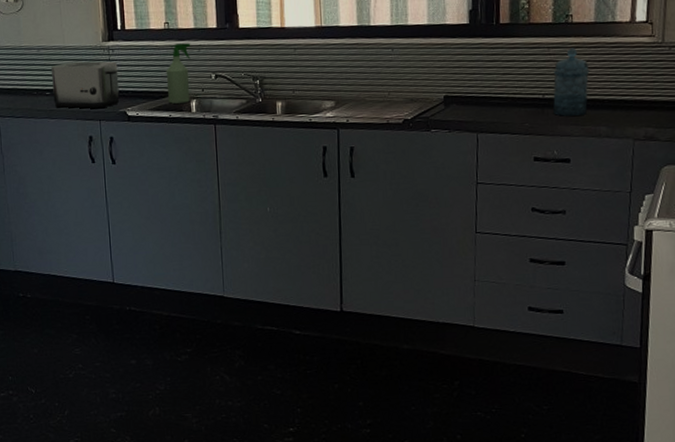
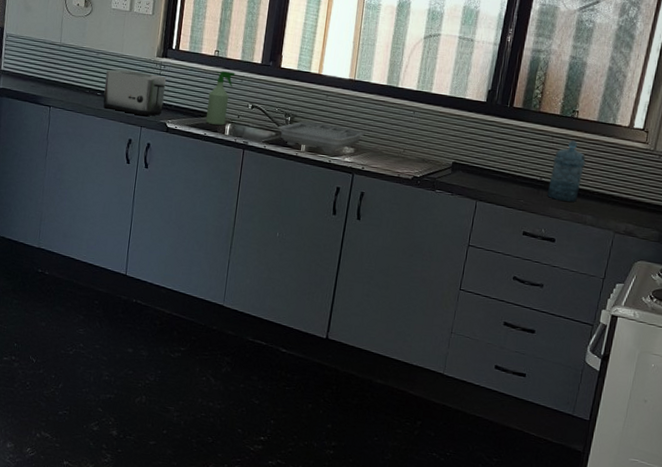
dish rack: none [247,80,343,112] -> present [277,121,365,154]

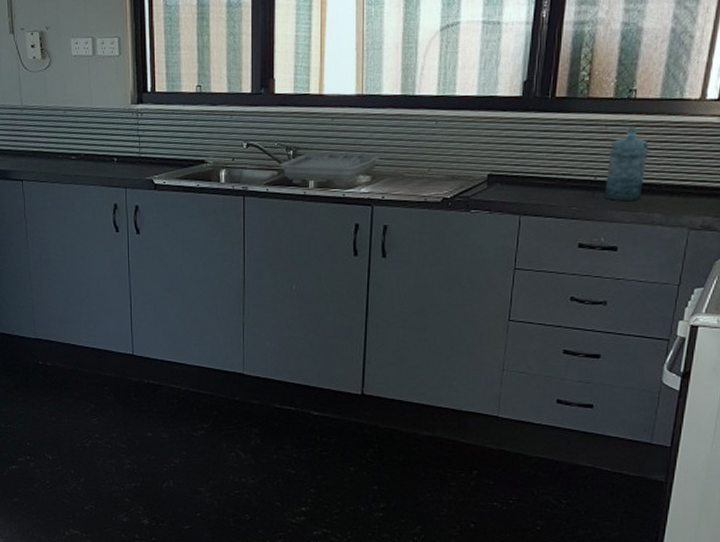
toaster: present [103,69,167,117] -> none [77,124,147,176]
spray bottle: present [206,70,235,126] -> none [195,108,223,173]

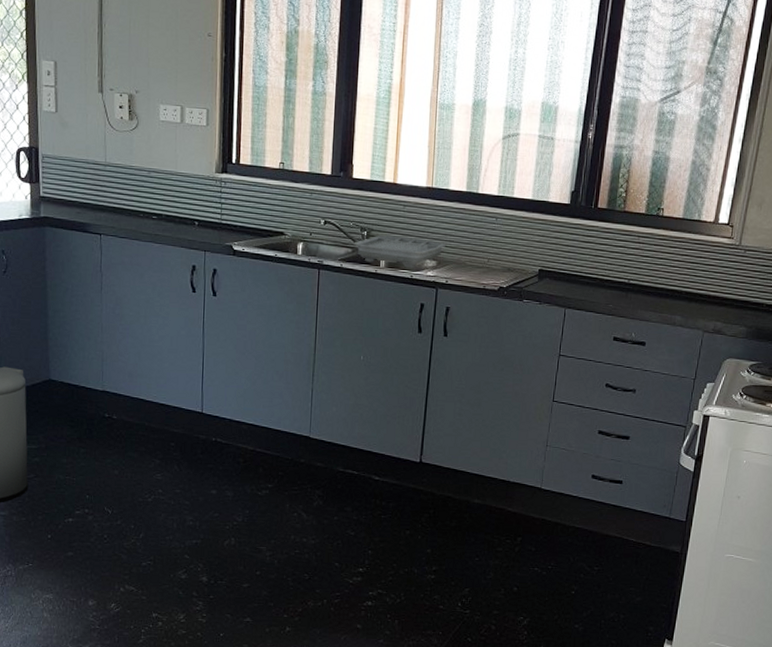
canister: present [603,126,649,202] -> none [635,239,673,304]

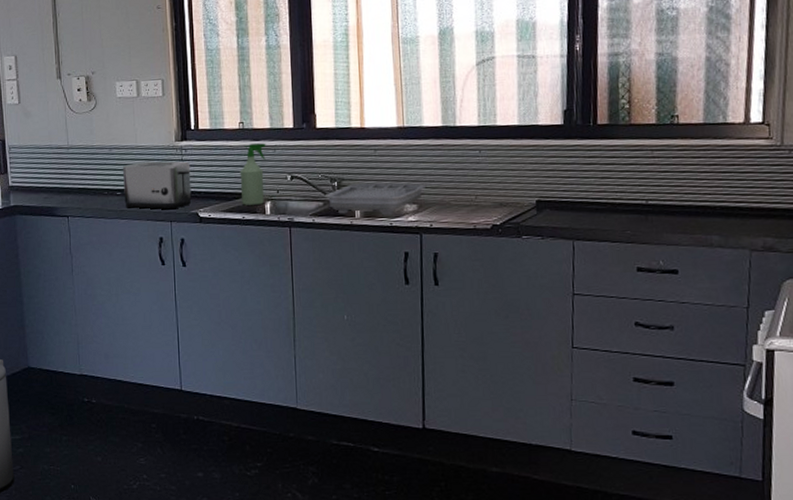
toaster: none [160,188,229,240] -> present [122,161,192,210]
spray bottle: none [275,184,304,245] -> present [239,143,266,205]

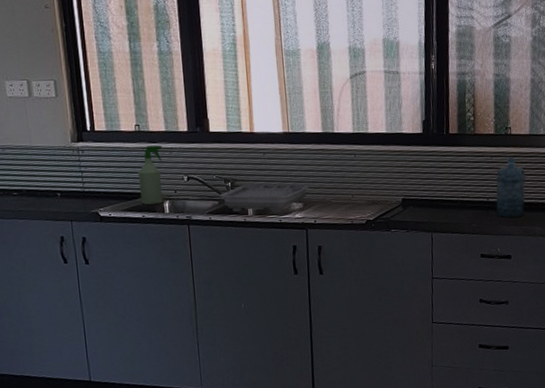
toaster: present [122,161,192,210] -> none [17,161,91,210]
canister: none [657,150,699,225] -> present [495,157,526,218]

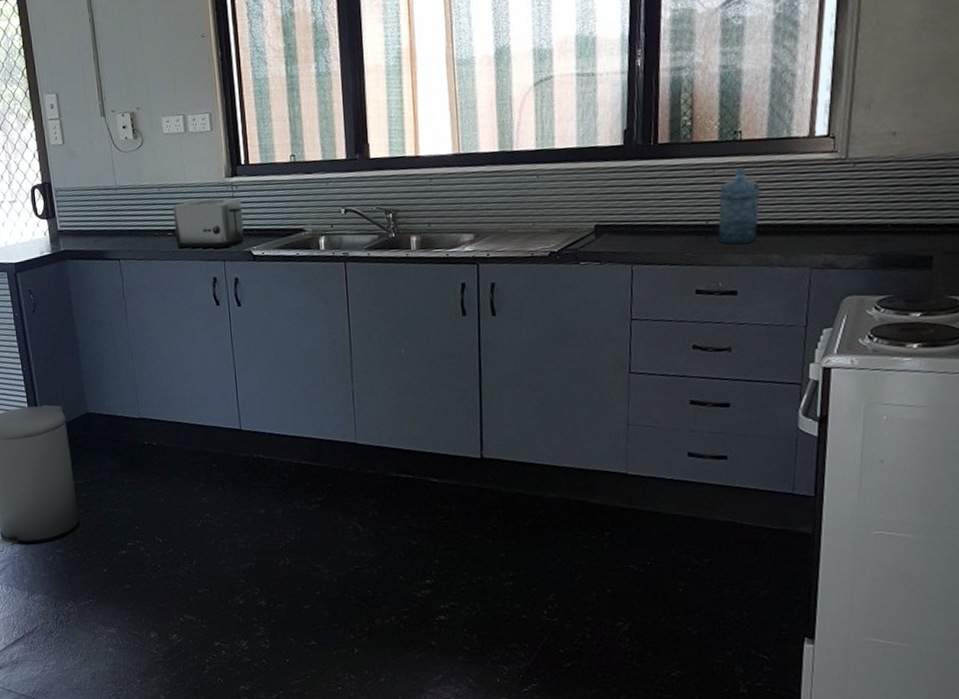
toaster: none [17,161,91,210] -> present [172,198,245,250]
spray bottle: present [137,145,163,205] -> none [292,176,319,241]
dish rack: present [219,183,310,213] -> none [379,212,483,247]

